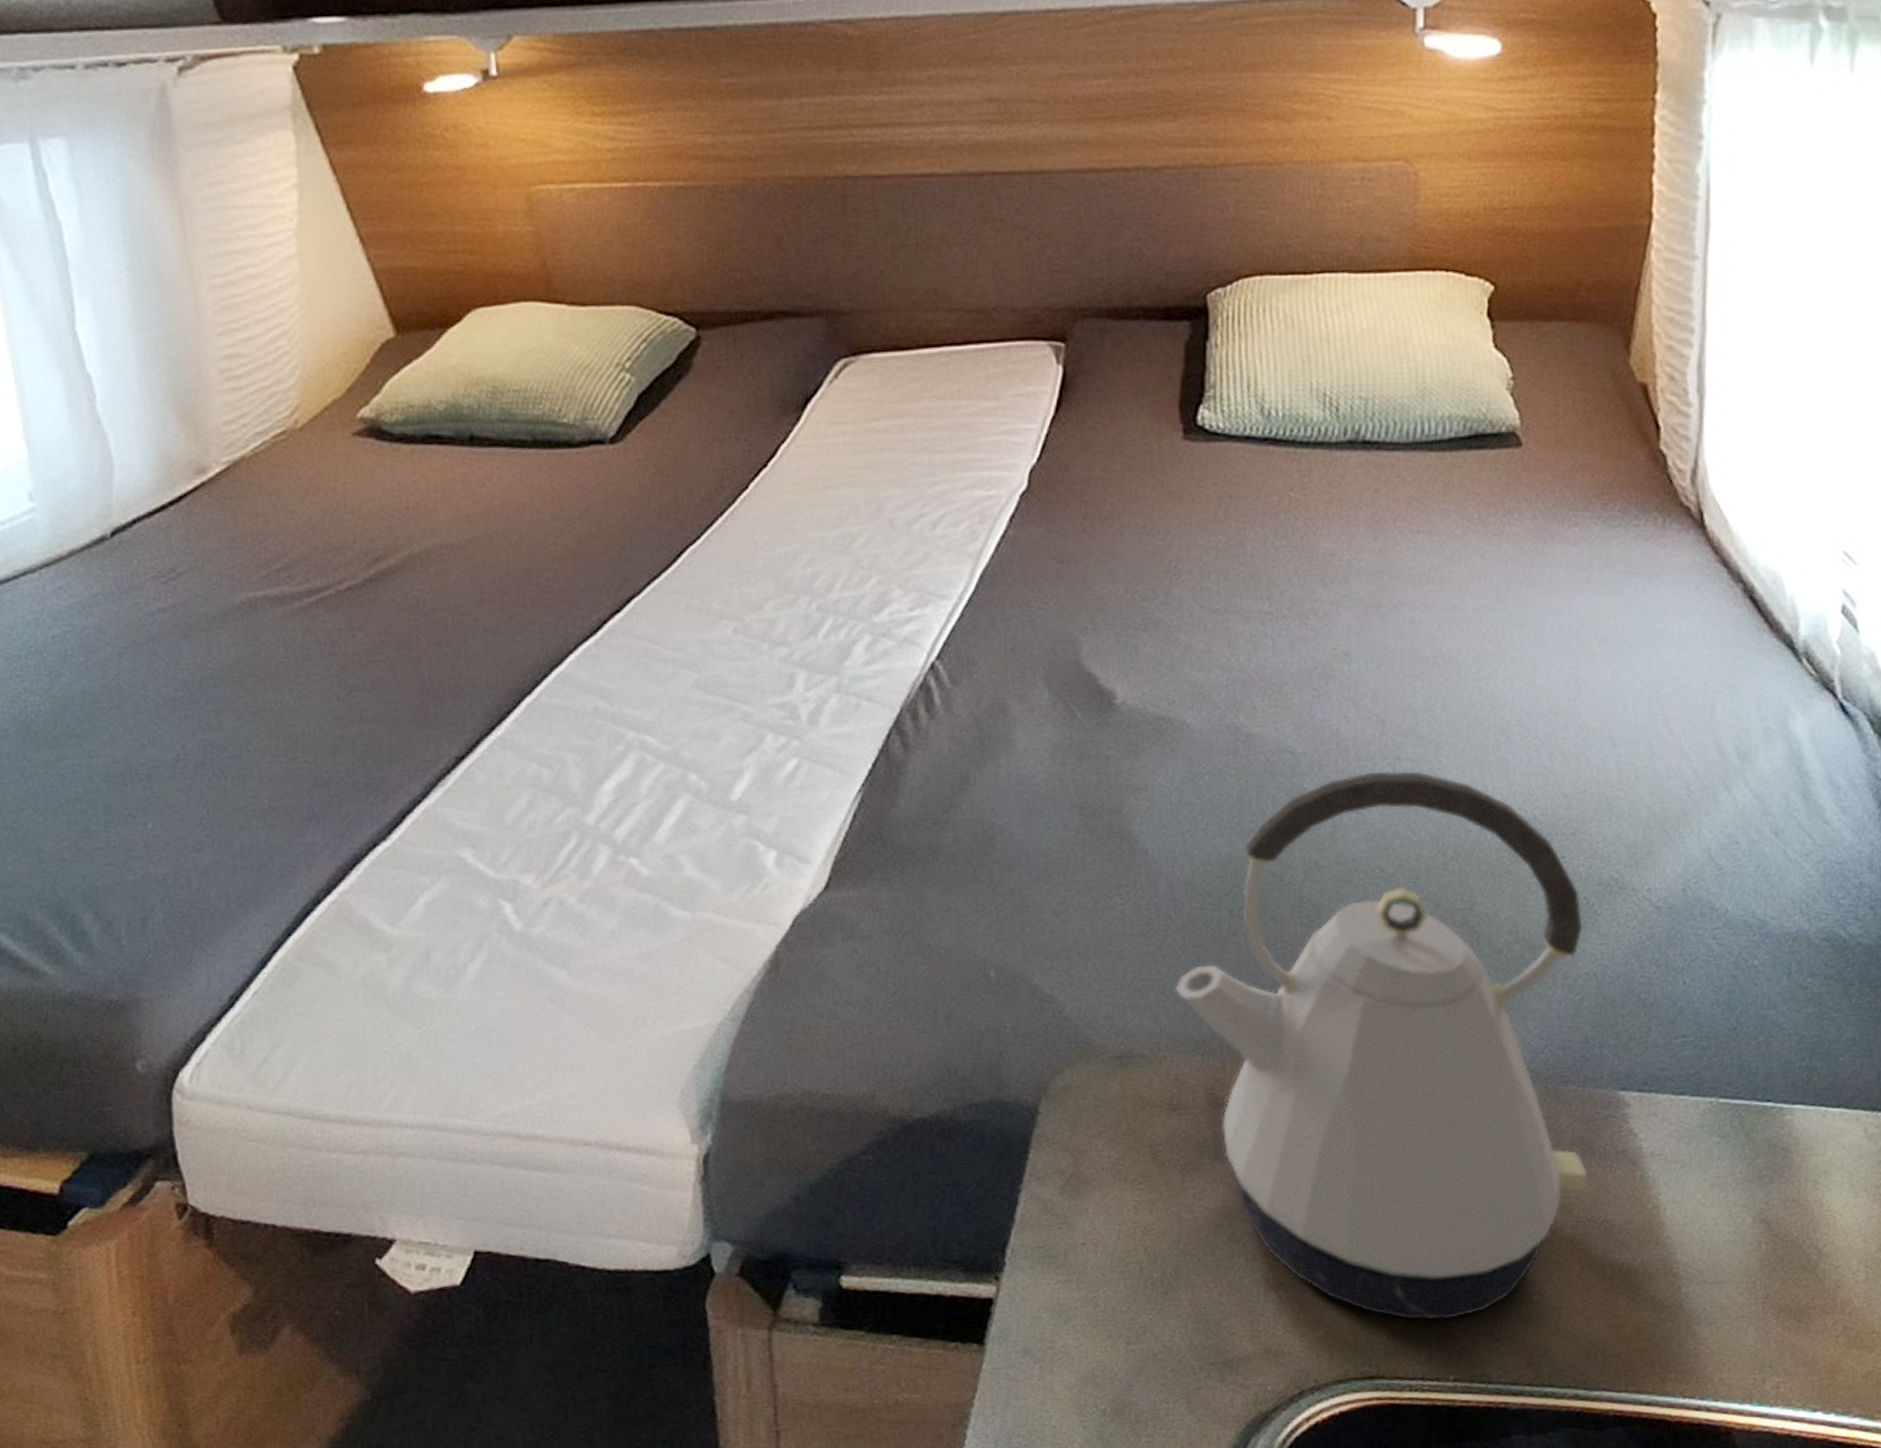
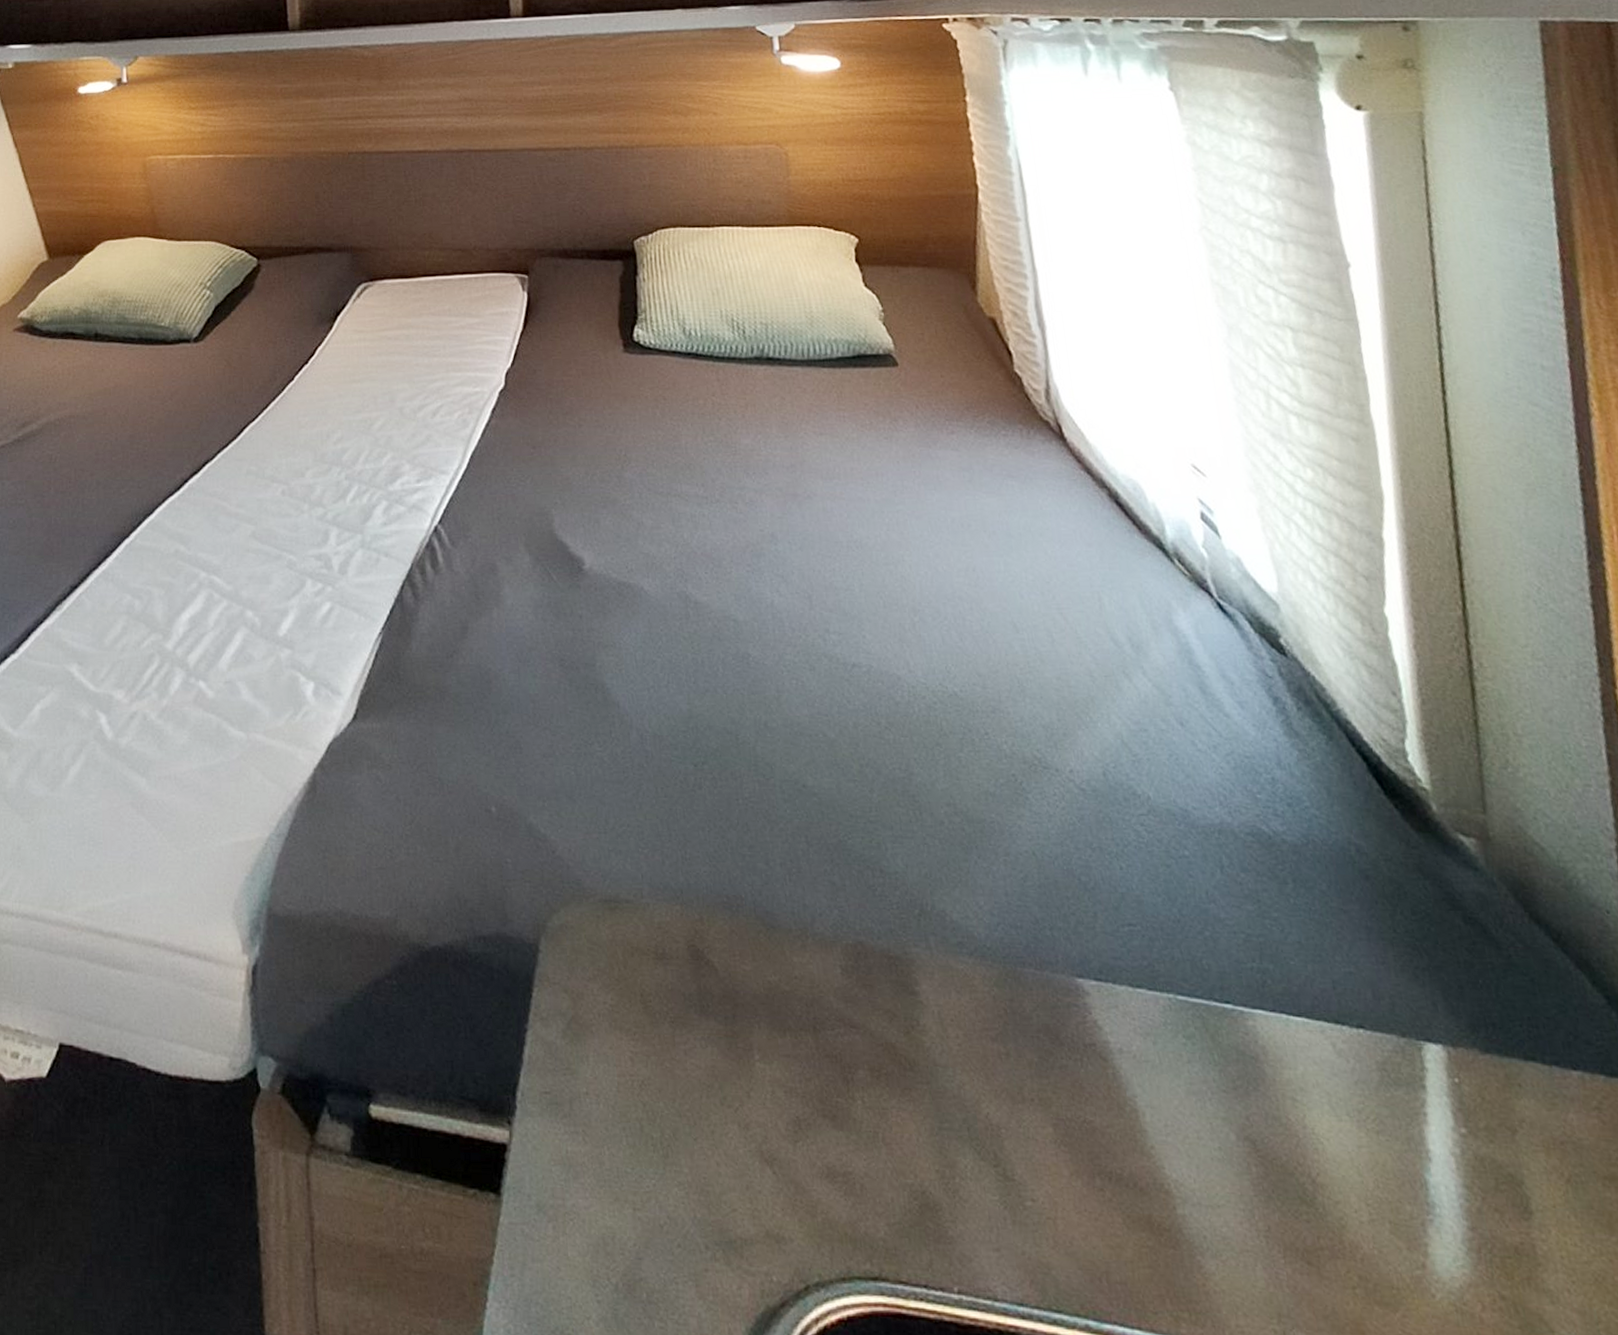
kettle: present [1175,771,1589,1320] -> none [652,642,1063,1220]

